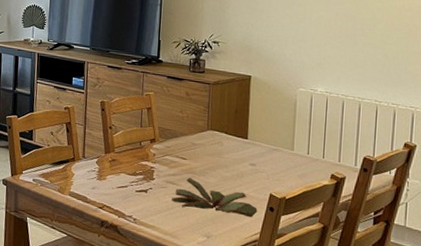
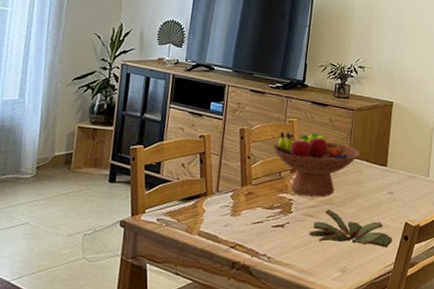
fruit bowl: none [131,104,219,166] -> present [272,132,360,197]

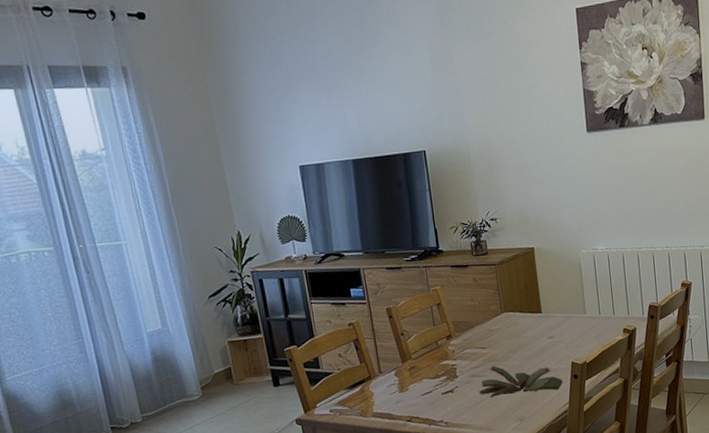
fruit bowl: present [272,132,360,197] -> none [422,295,512,359]

